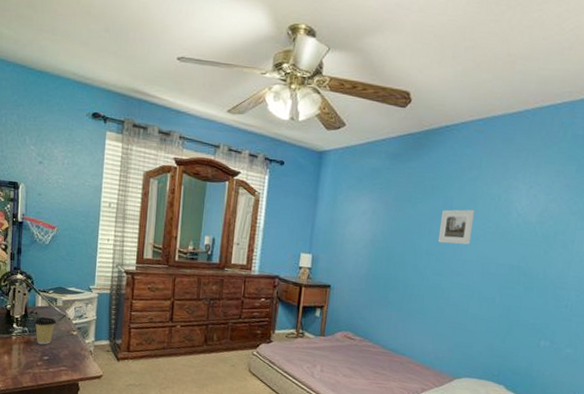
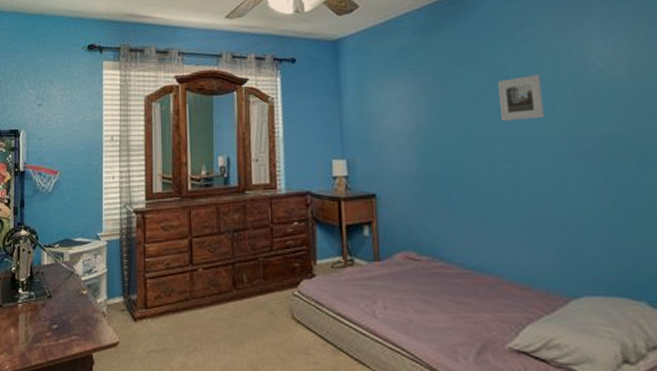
coffee cup: present [33,316,57,345] -> none [40,276,64,310]

